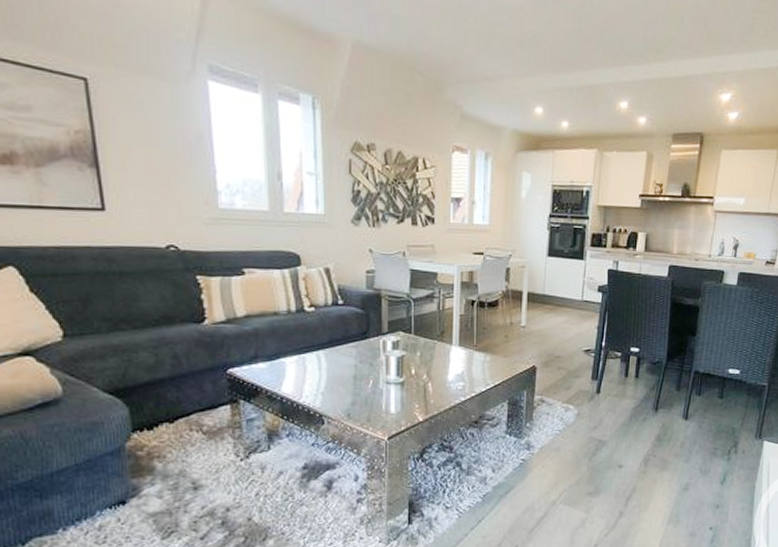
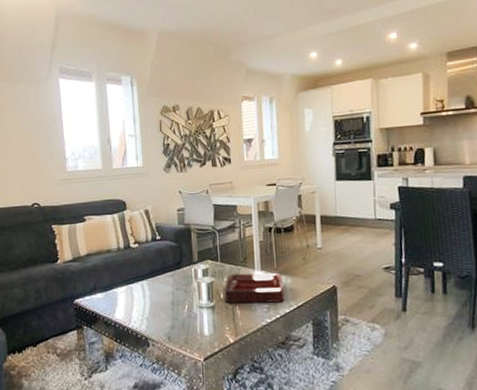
decorative tray: none [416,348,482,381] -> present [224,272,285,304]

